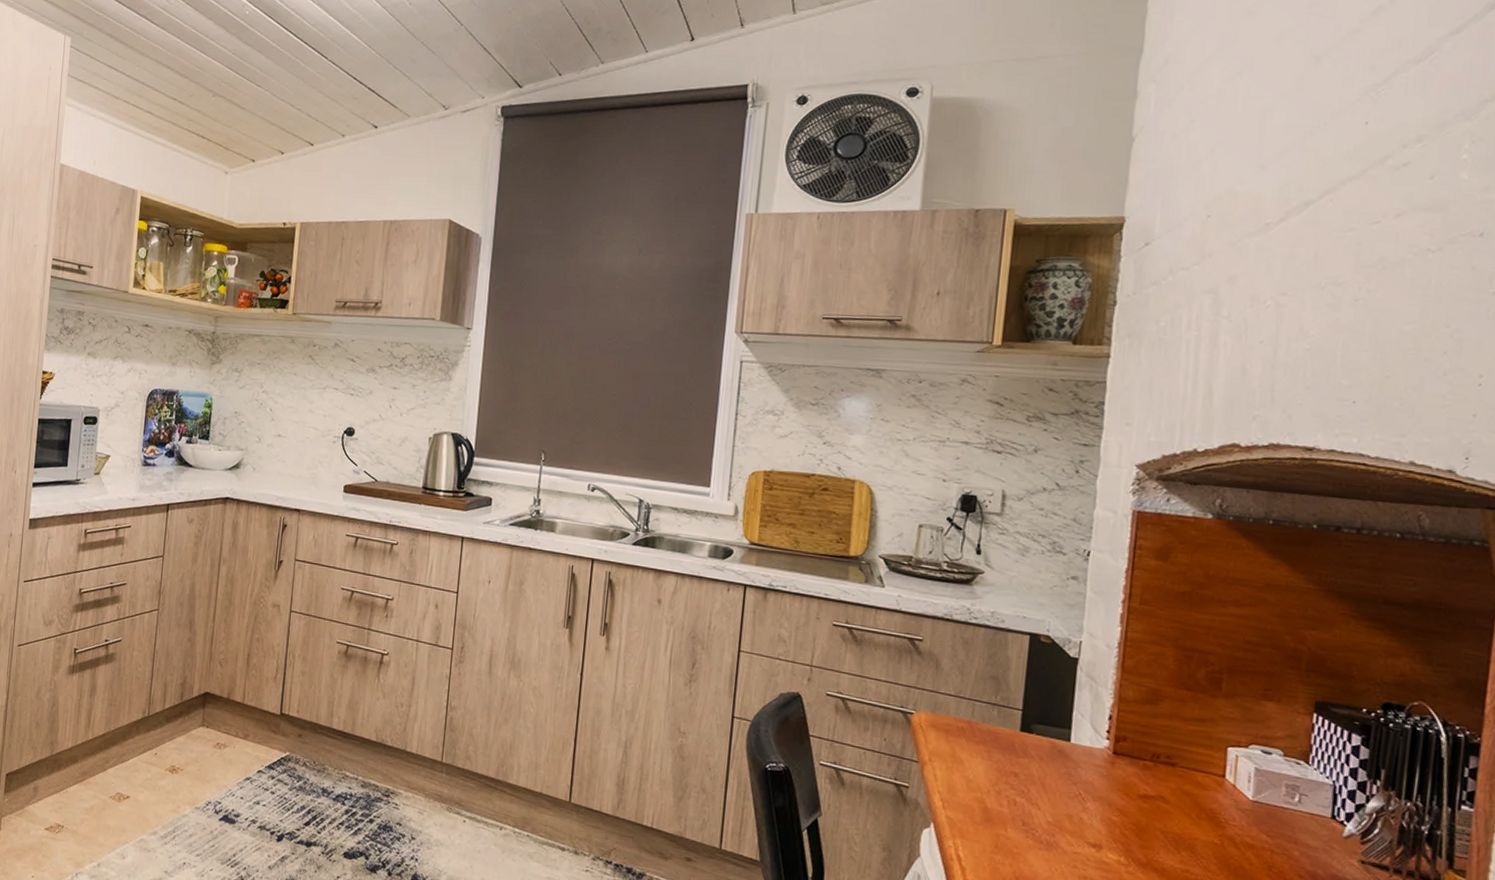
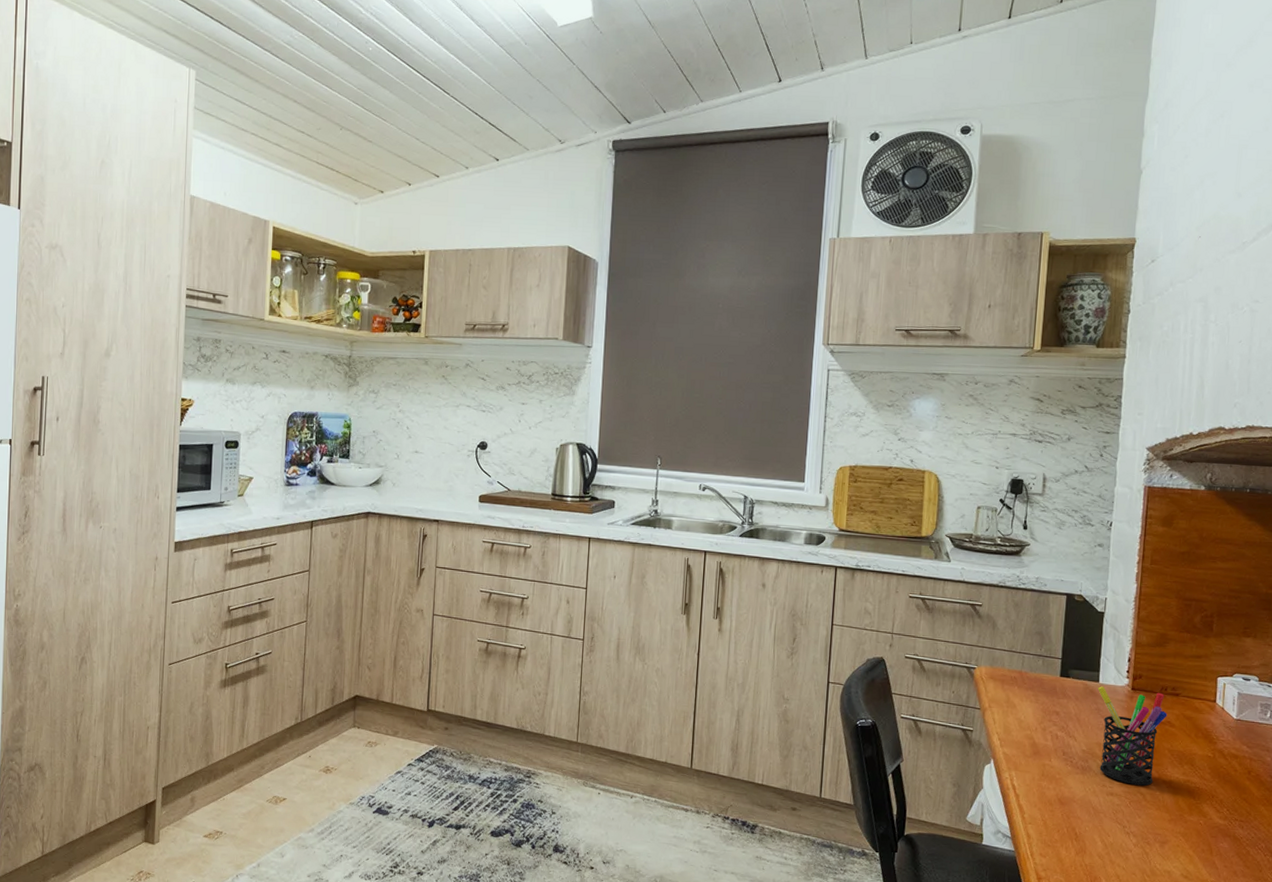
pen holder: none [1068,747,1160,872] -> present [1097,686,1167,786]

